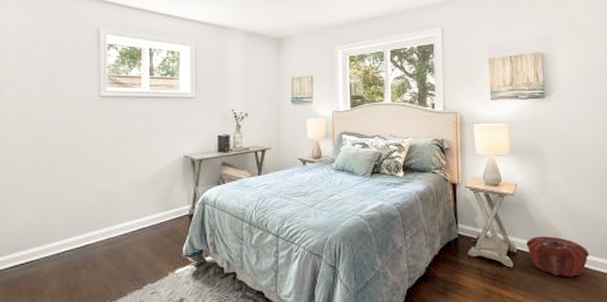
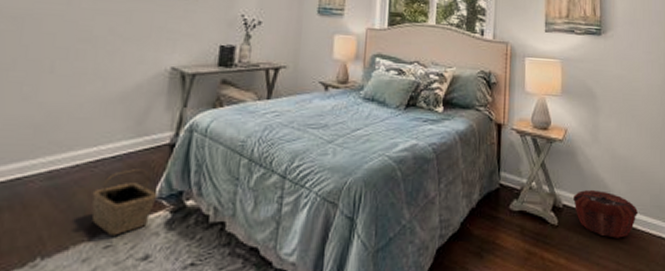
basket: none [138,235,184,285] -> present [91,169,158,236]

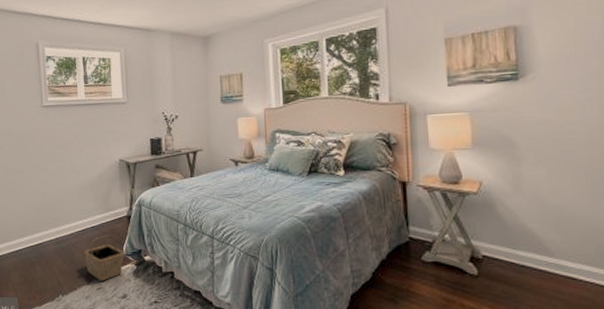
woven basket: present [572,190,639,238] -> none [493,241,580,288]

